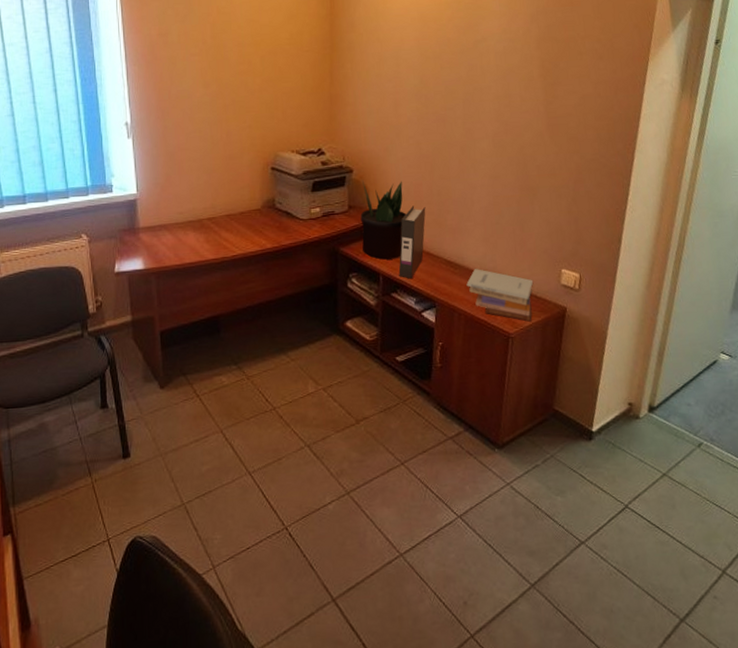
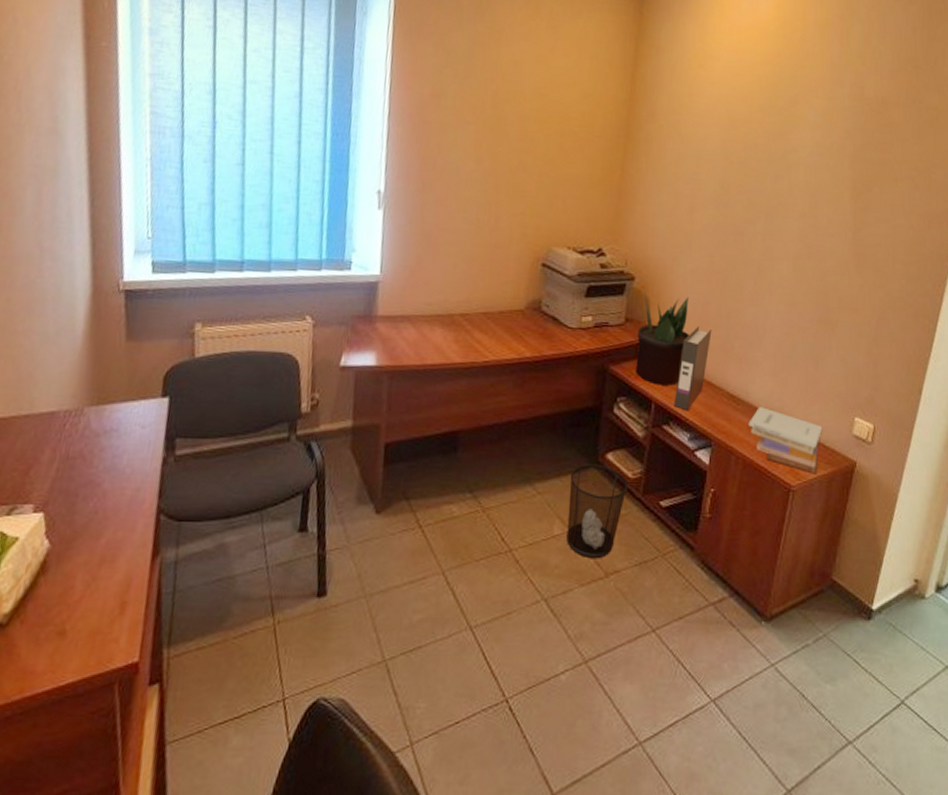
waste bin: none [317,331,368,410] -> present [566,464,629,559]

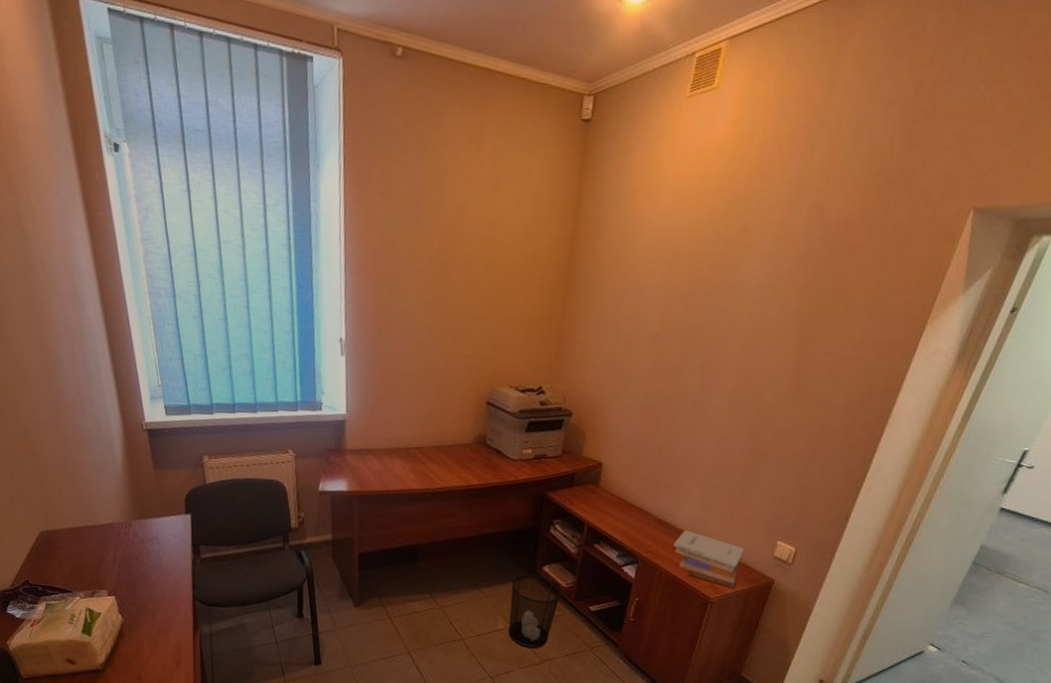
planter: present [636,289,689,386] -> none [571,424,623,510]
binder: present [673,326,712,411] -> none [604,458,644,532]

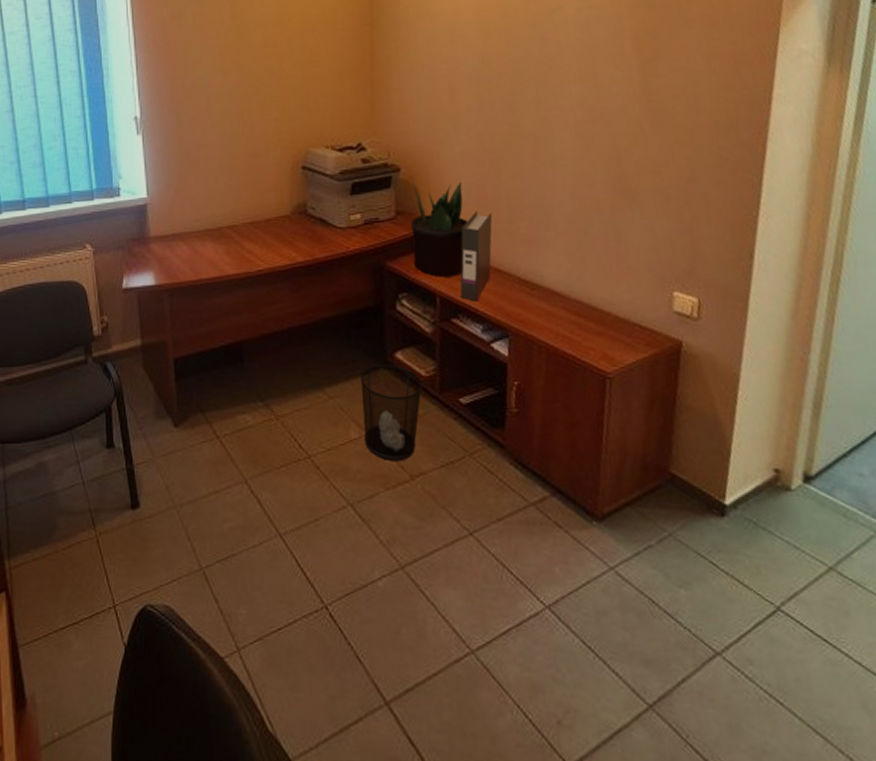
planter: none [571,424,623,510] -> present [410,180,468,277]
binder: none [604,458,644,532] -> present [460,211,493,302]
books: present [673,530,745,589] -> none [547,290,637,358]

